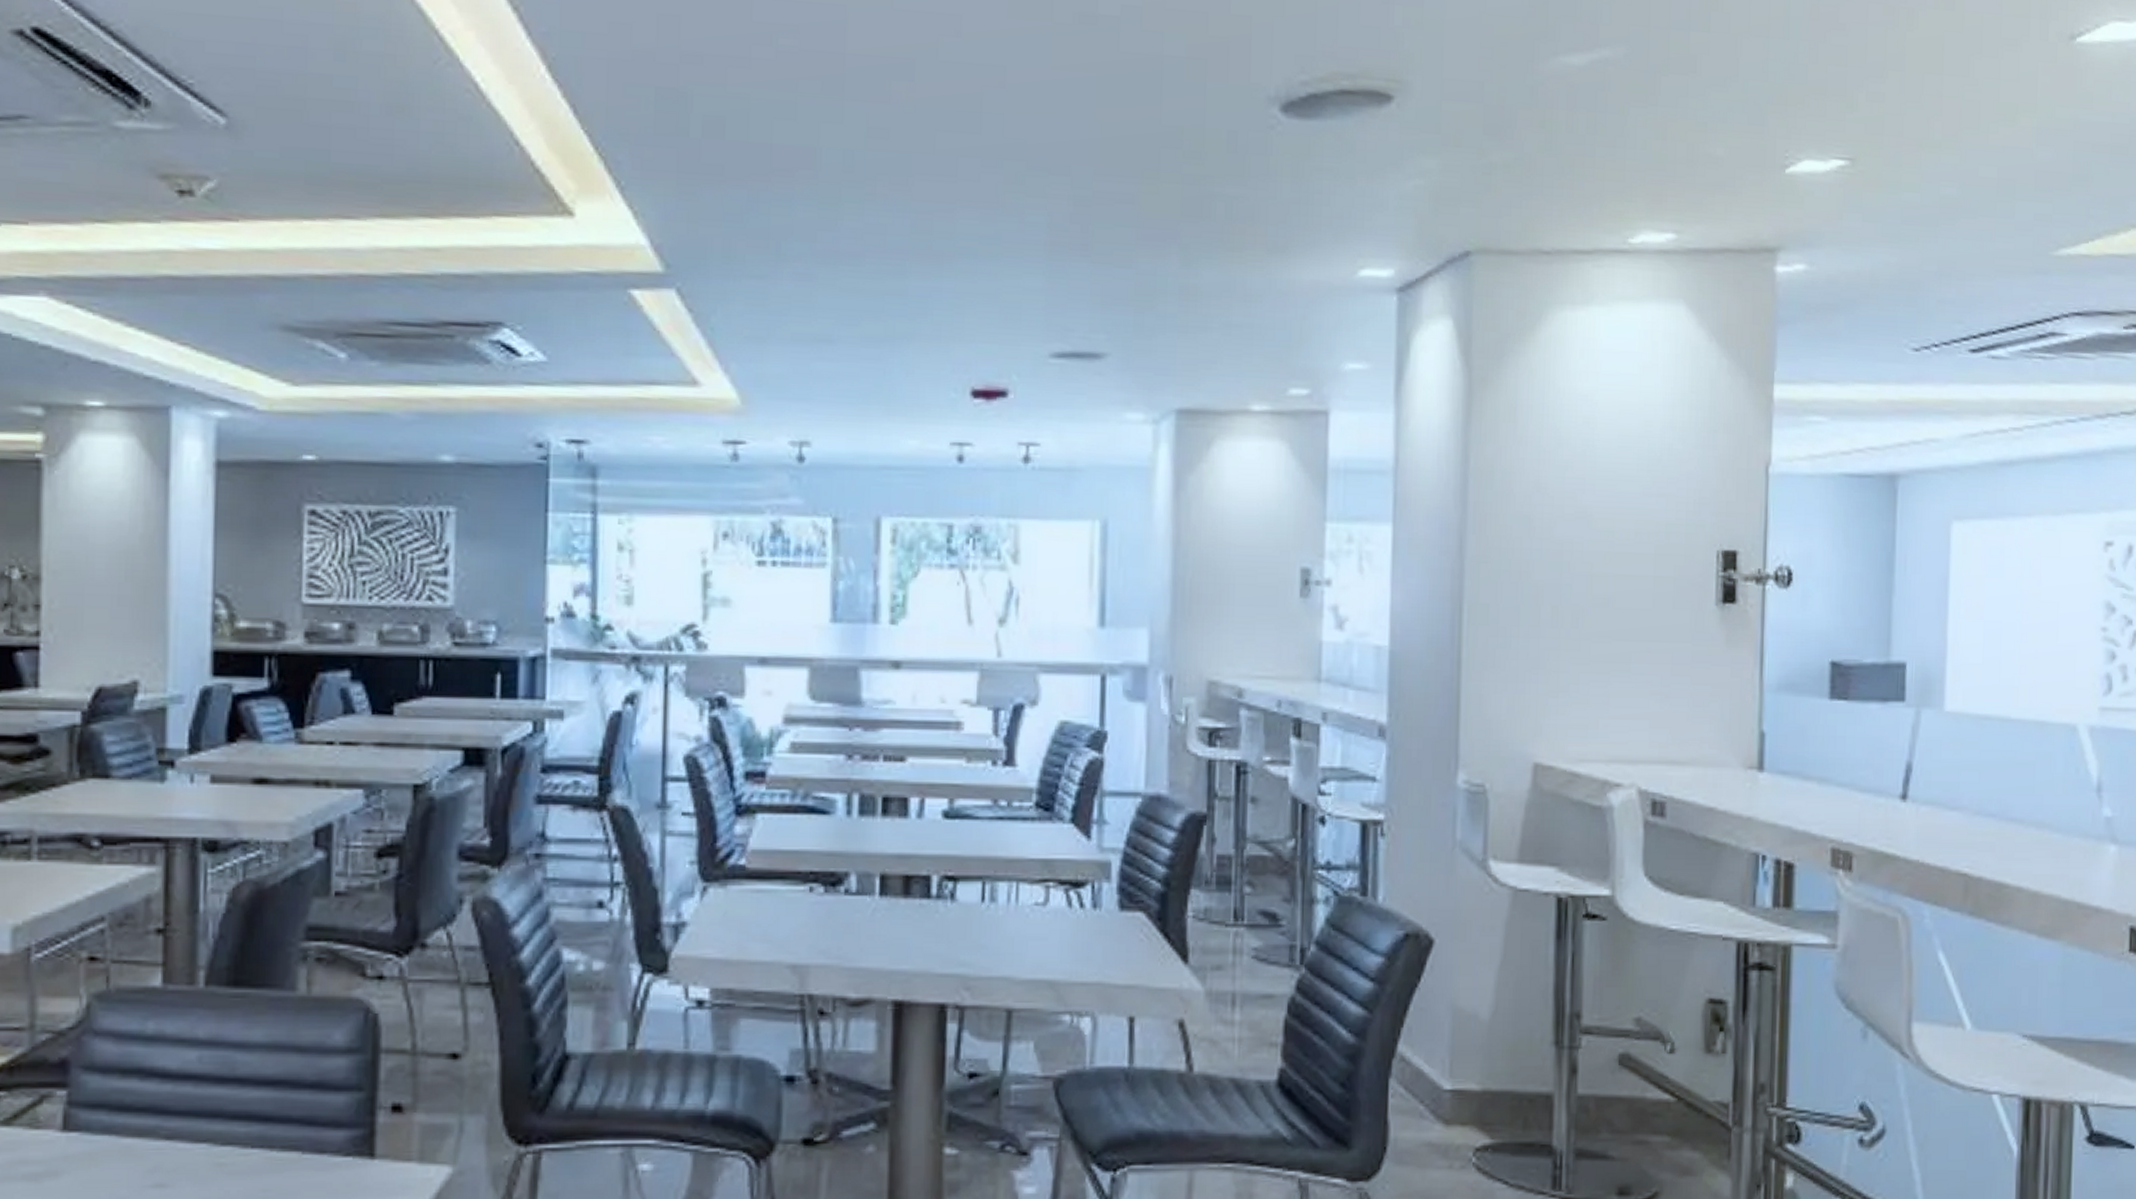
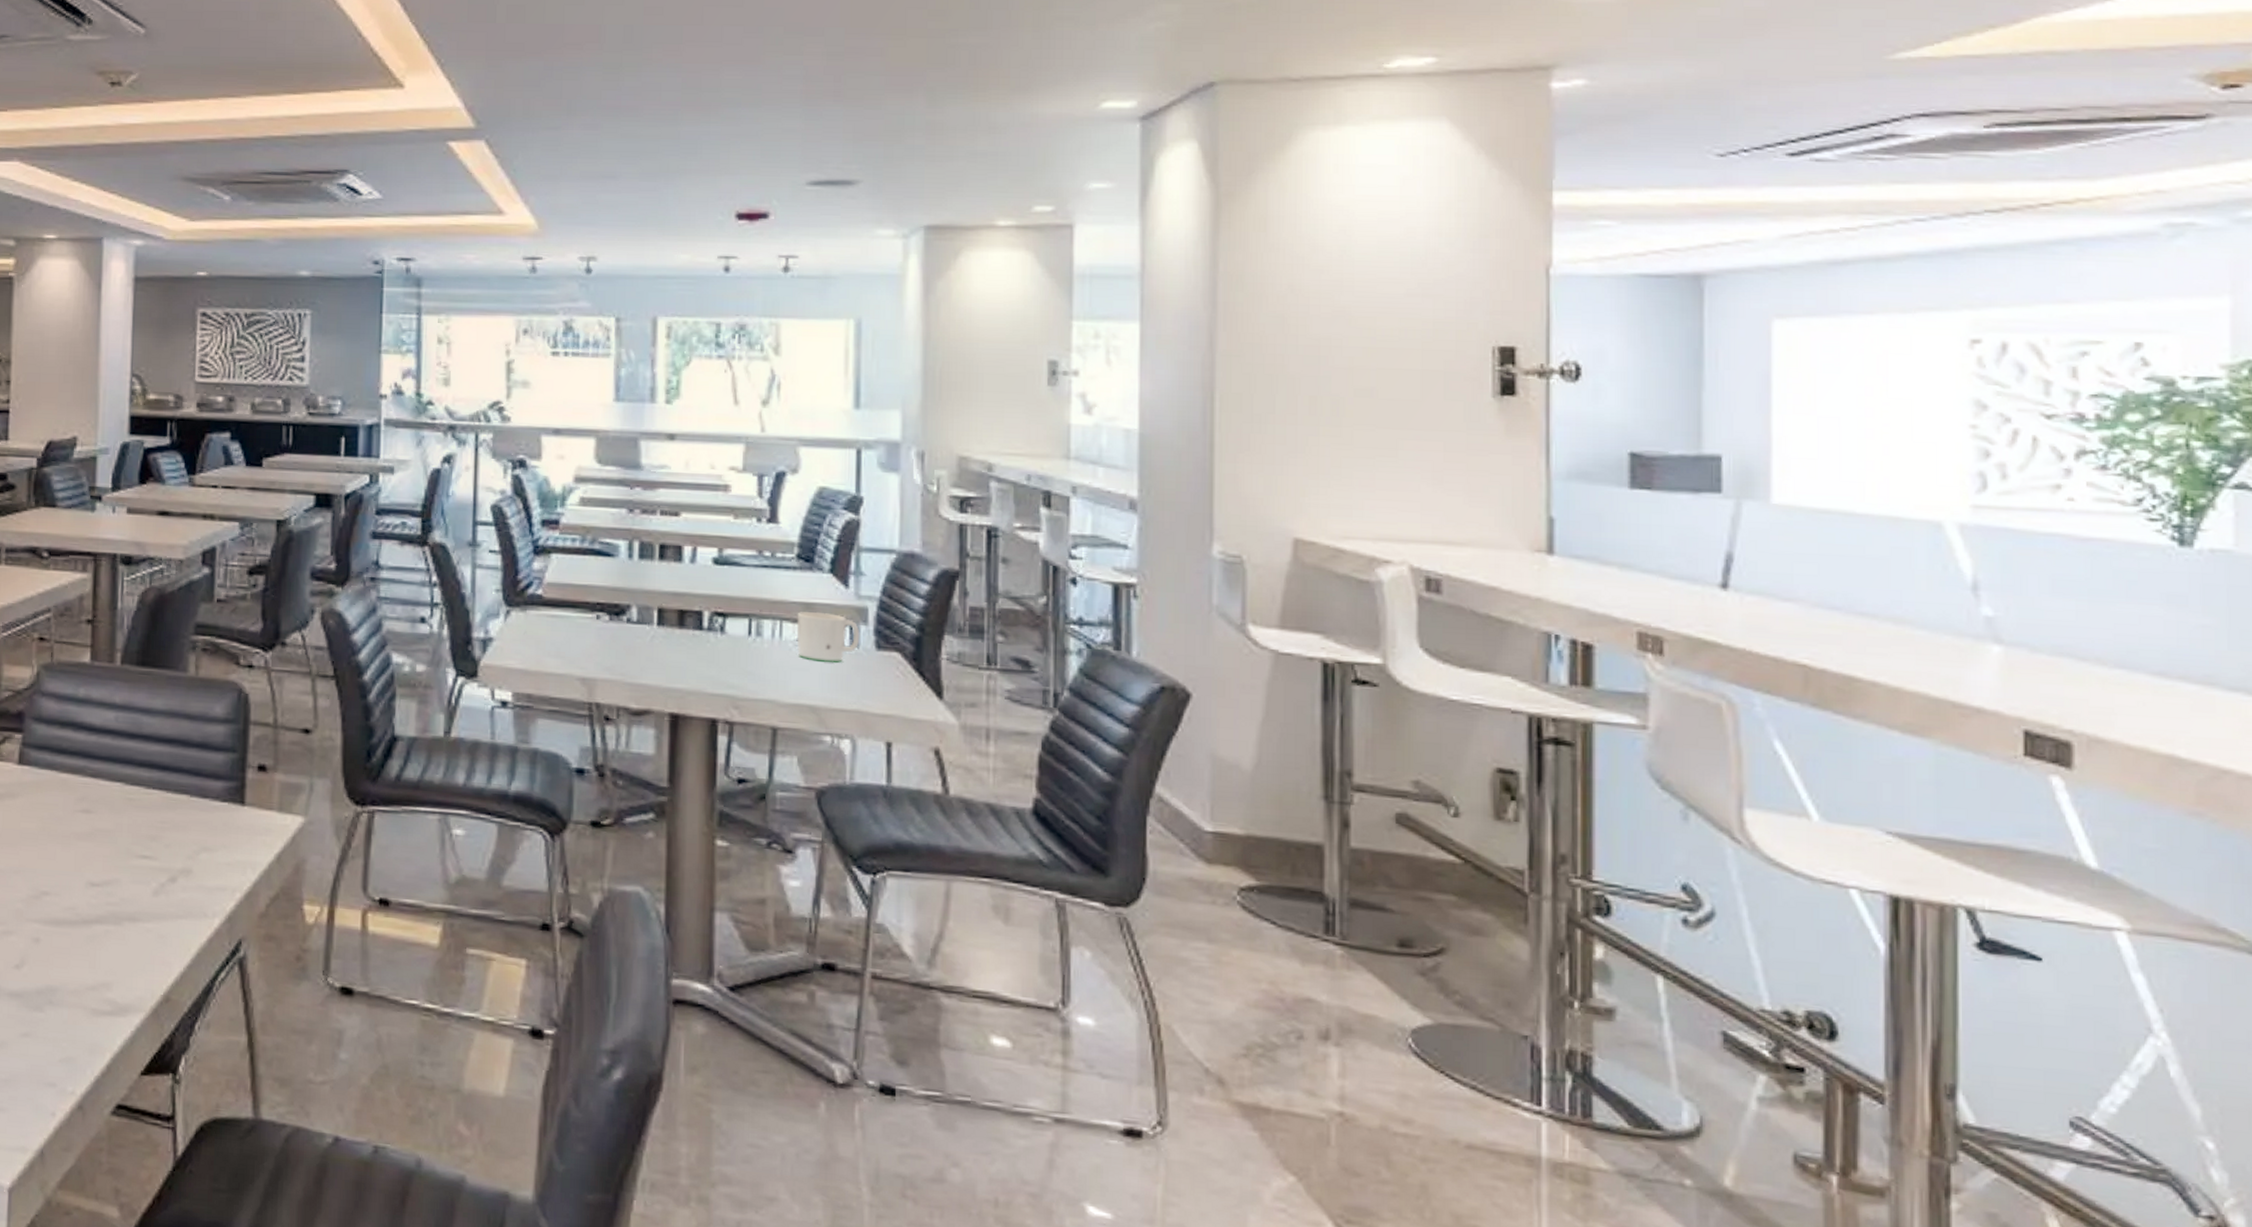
mug: none [1034,870,1103,928] -> present [796,612,860,663]

